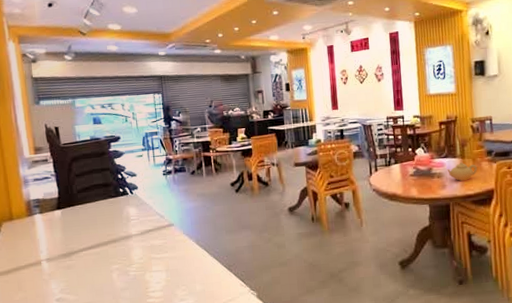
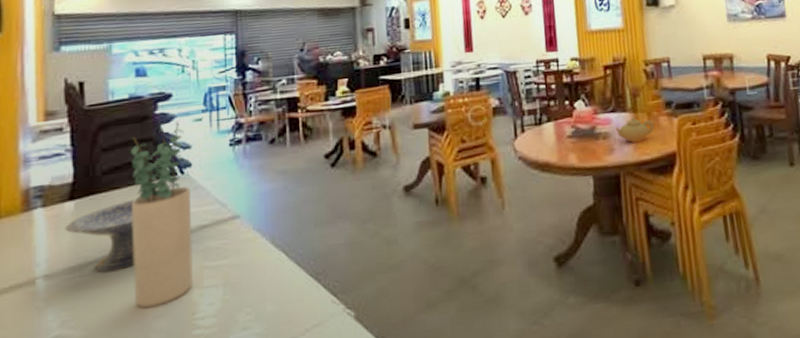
decorative bowl: none [56,210,106,259] -> present [65,199,135,273]
vase: none [95,156,145,284] -> present [131,121,194,309]

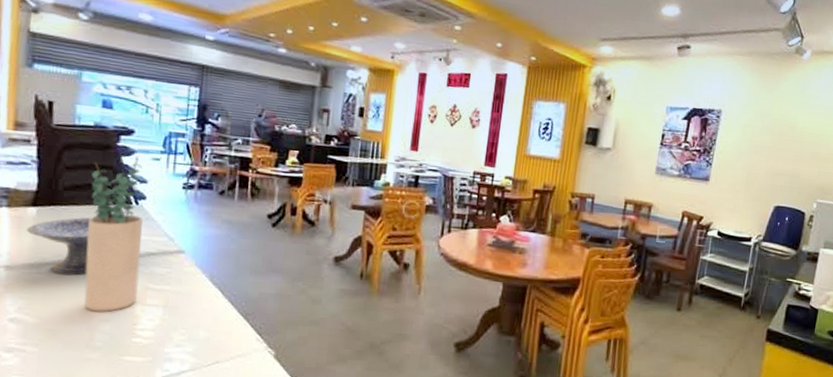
teapot: present [615,117,655,143] -> none [531,240,568,263]

